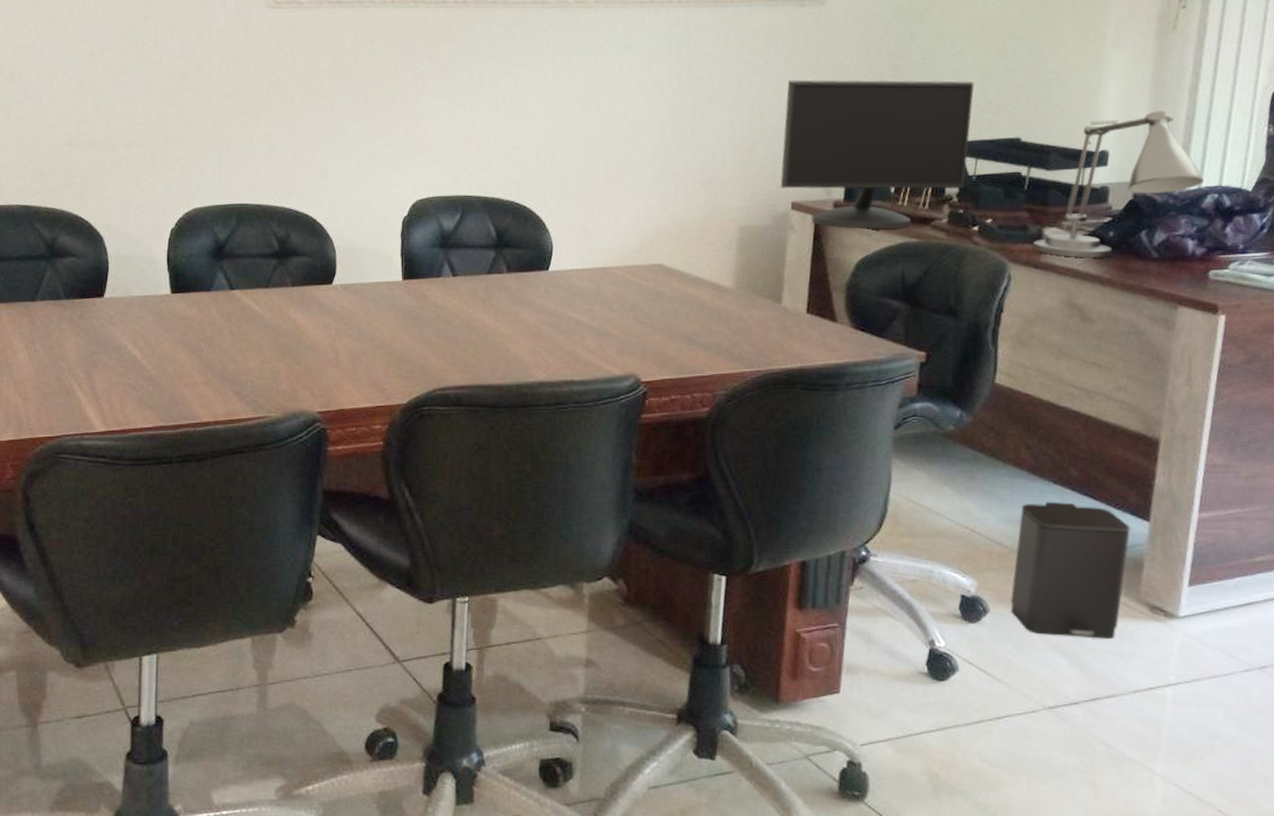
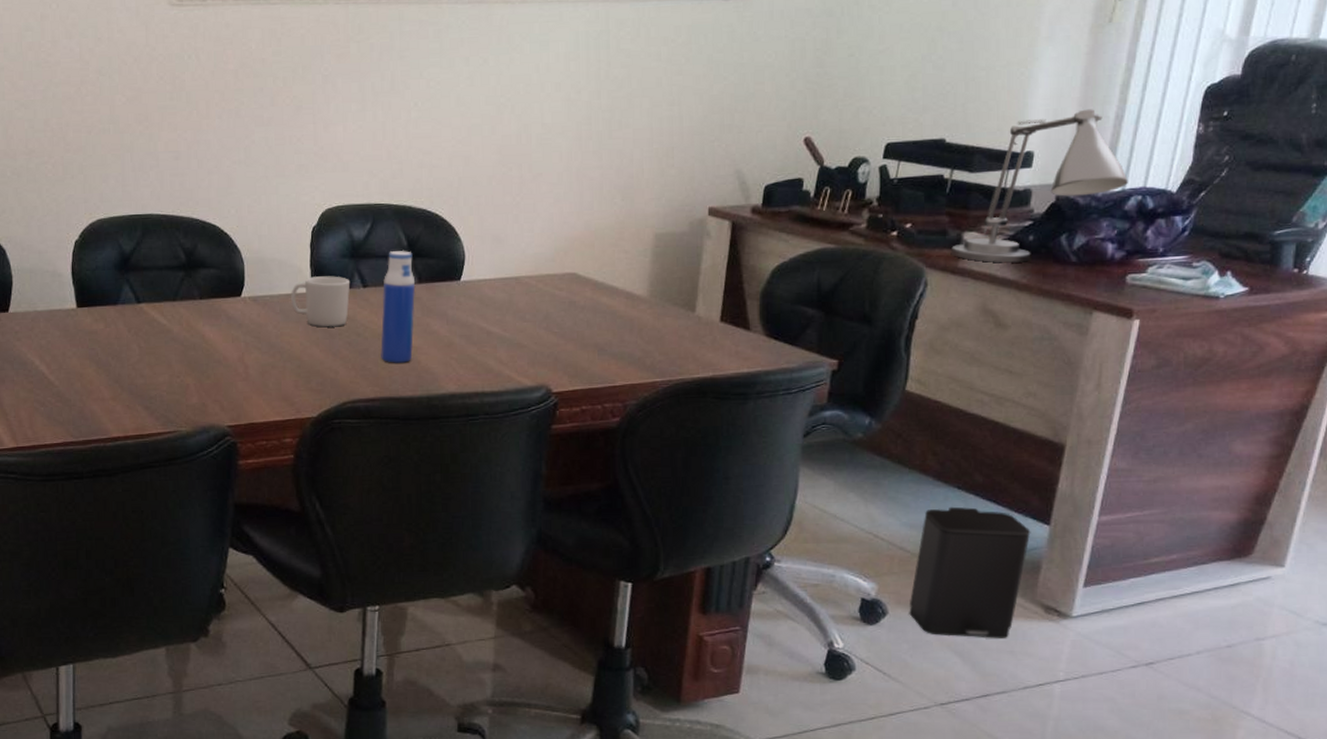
mug: none [382,265,440,315] -> present [291,276,351,328]
water bottle: none [470,241,505,351] -> present [380,251,416,363]
computer monitor: present [780,79,974,230] -> none [698,78,901,236]

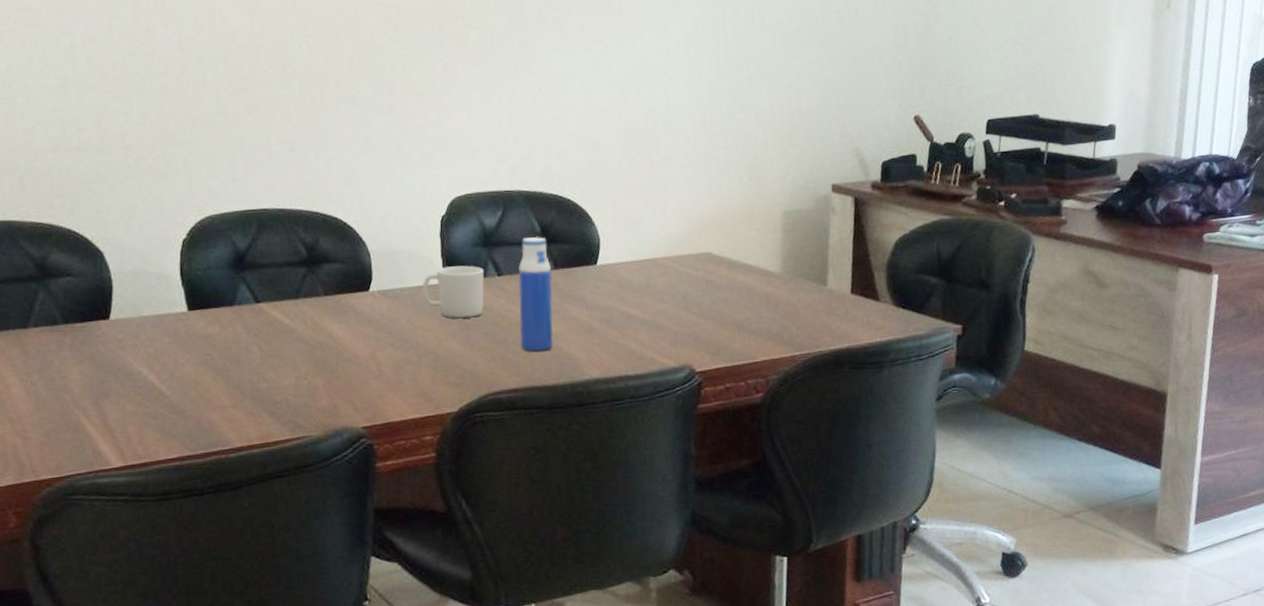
pedal bin: present [909,506,1031,638] -> none [1045,457,1146,582]
desk lamp: present [950,109,1128,263] -> none [1052,85,1197,228]

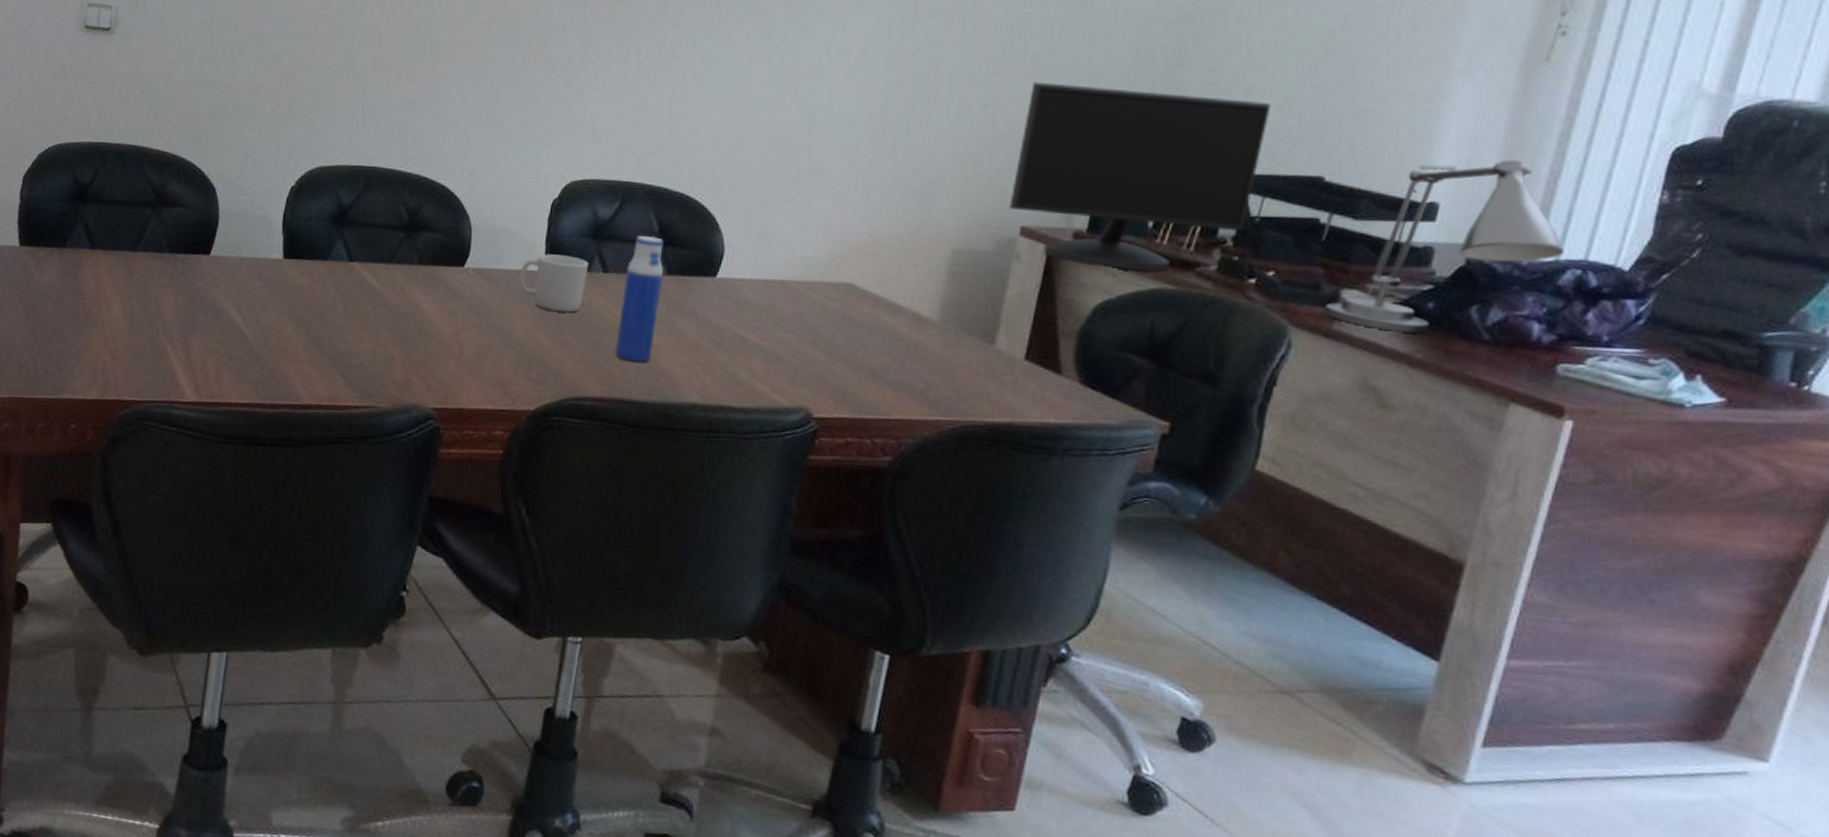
computer monitor: none [820,60,996,210] -> present [1009,82,1271,272]
desk lamp: none [1052,85,1197,228] -> present [1323,160,1564,334]

